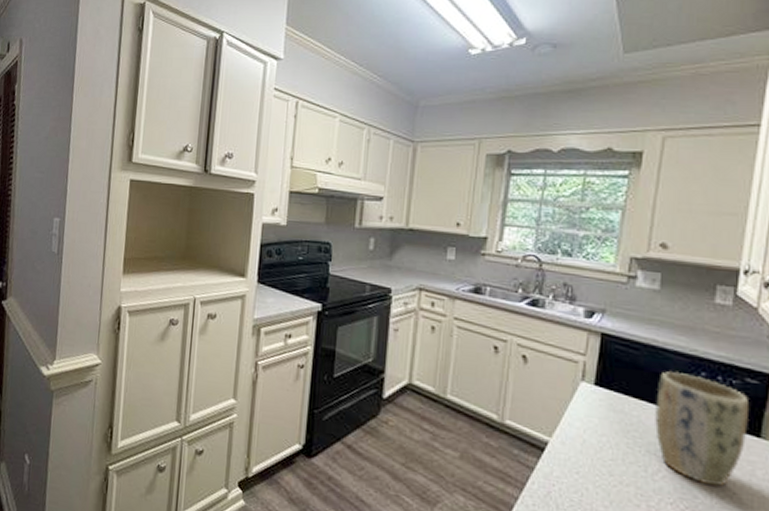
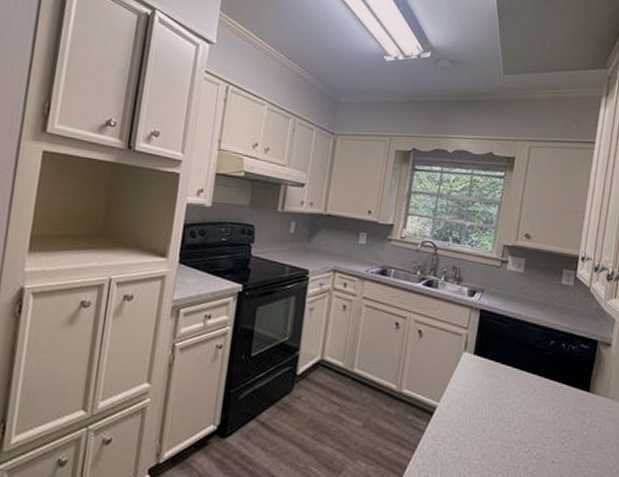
plant pot: present [655,371,748,487] -> none [517,340,582,435]

